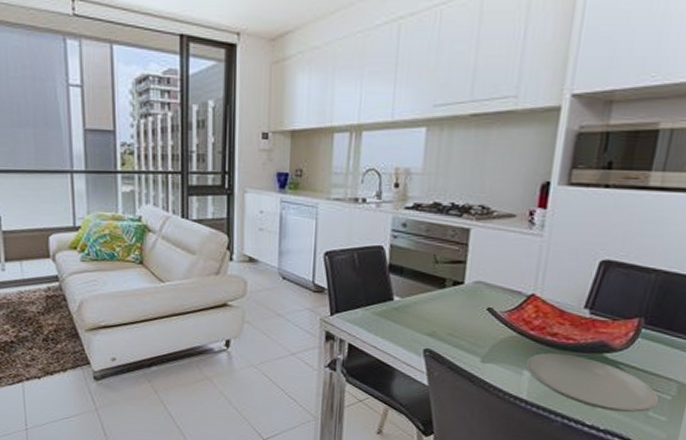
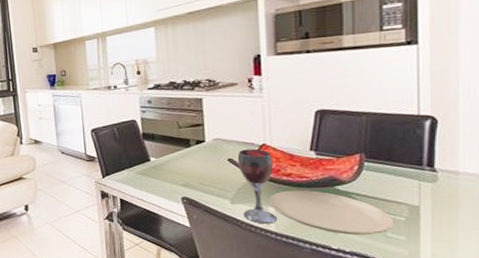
cup: none [493,298,540,390] -> present [237,148,278,224]

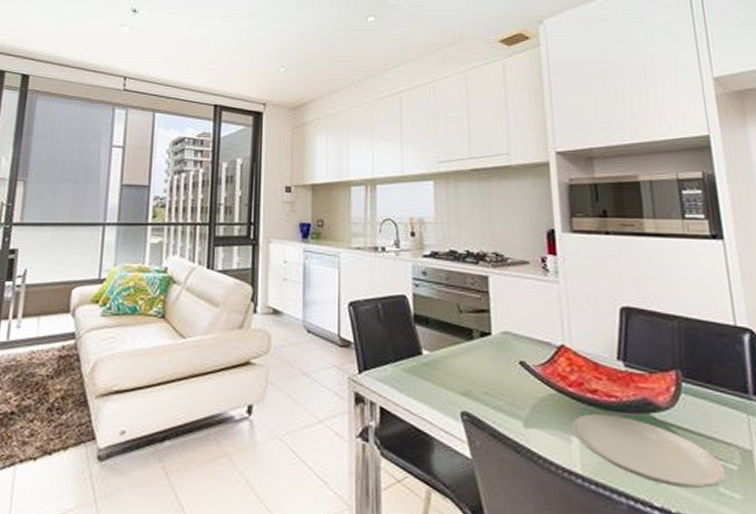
cup: present [237,148,278,224] -> none [531,350,584,462]

